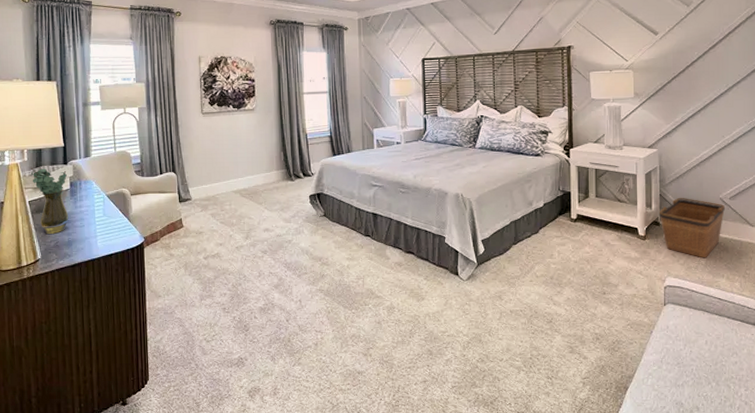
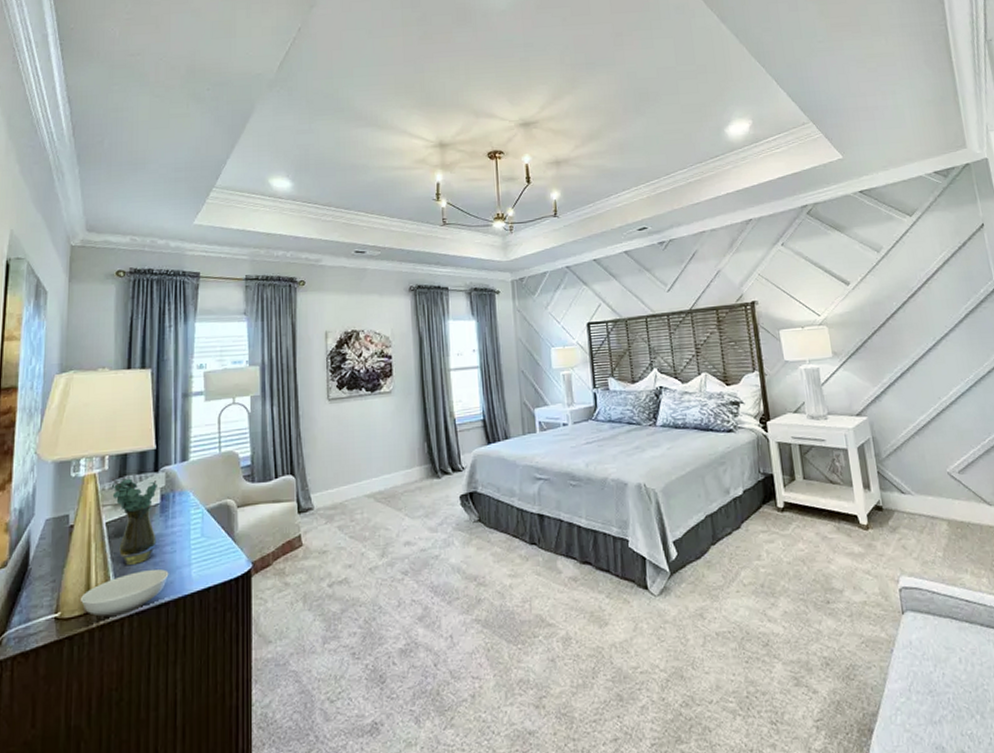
bowl: none [13,239,80,271] -> present [80,569,169,617]
bicycle basket: present [658,197,725,258] -> none [879,473,956,550]

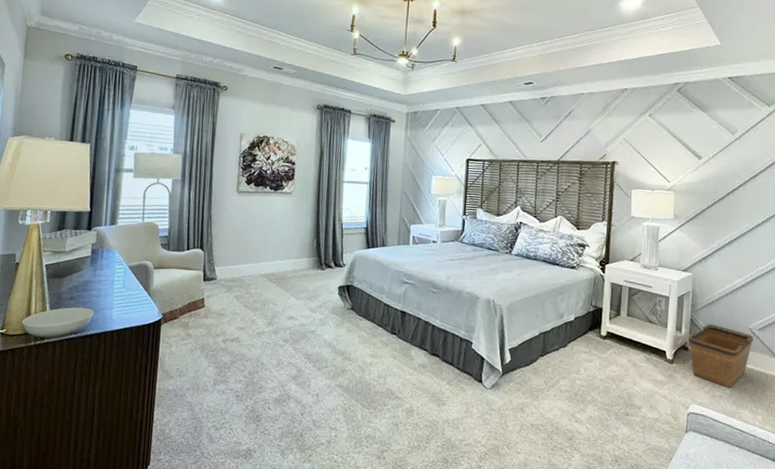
vase: present [111,477,157,565] -> none [51,230,90,301]
bicycle basket: none [879,473,956,550] -> present [688,323,753,388]

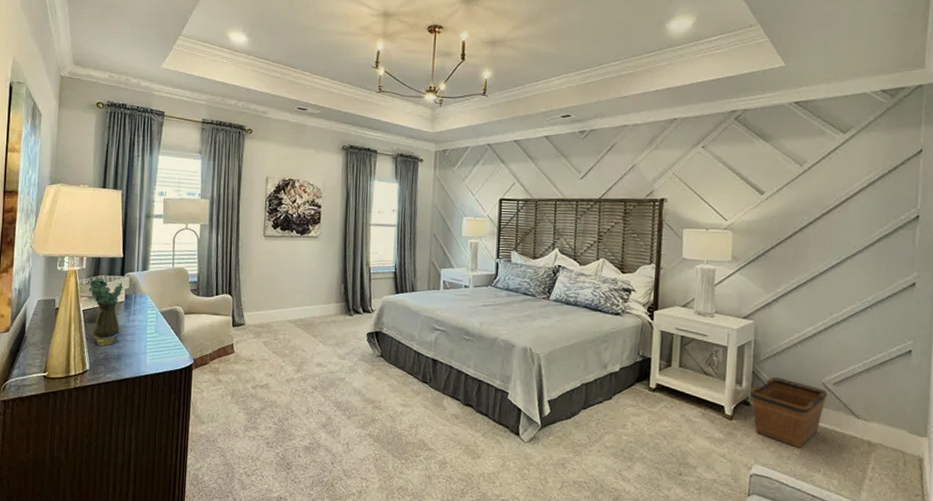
bowl: present [21,307,95,340] -> none [62,351,129,383]
vase: none [51,230,90,301] -> present [87,276,123,346]

